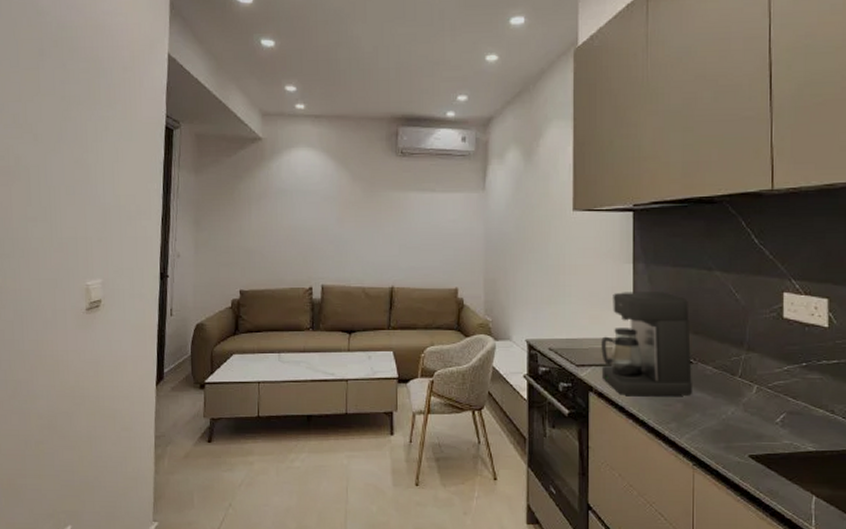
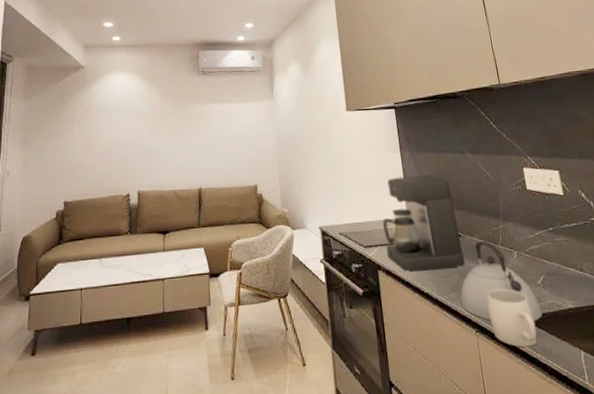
kettle: none [681,370,775,460] -> present [460,240,543,321]
mug: none [710,422,765,486] -> present [486,288,537,348]

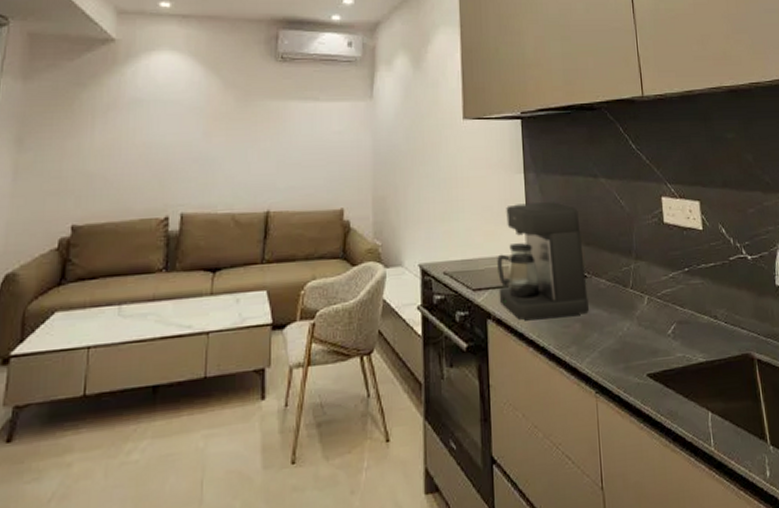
kettle: present [460,240,543,321] -> none [581,282,671,379]
mug: present [486,288,537,348] -> none [610,339,663,410]

